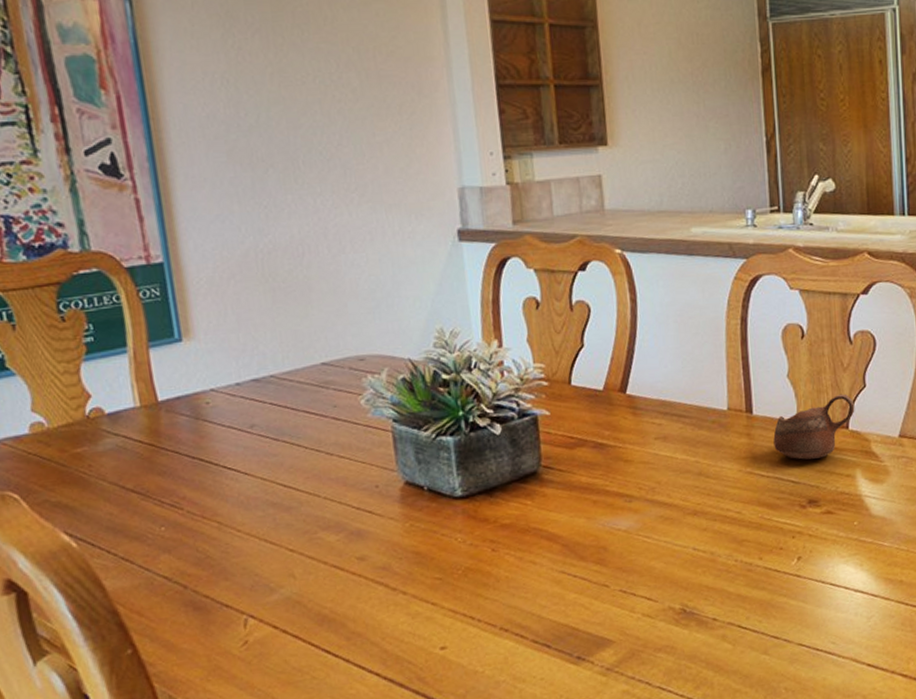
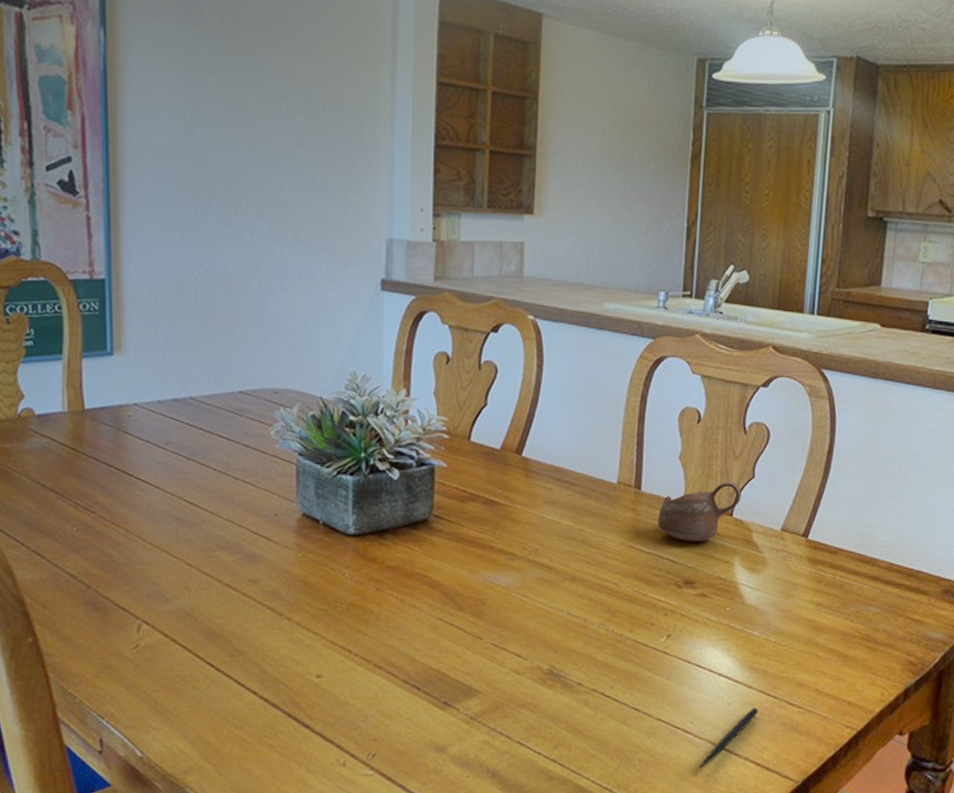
pen: none [847,619,900,690] -> present [699,707,759,770]

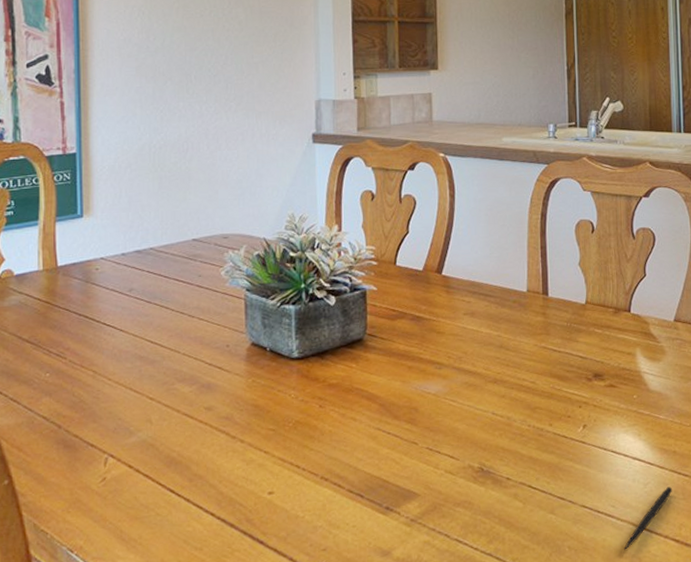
cup: present [658,481,742,541] -> none [565,281,636,338]

